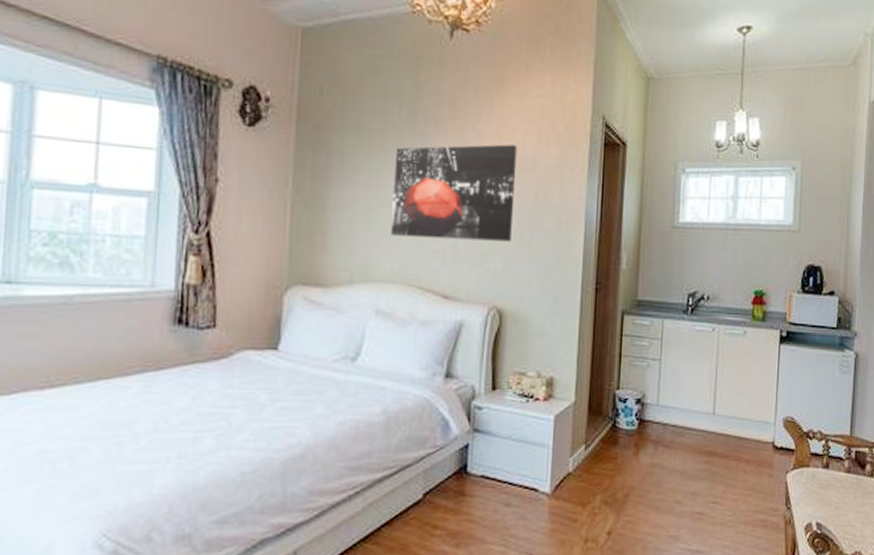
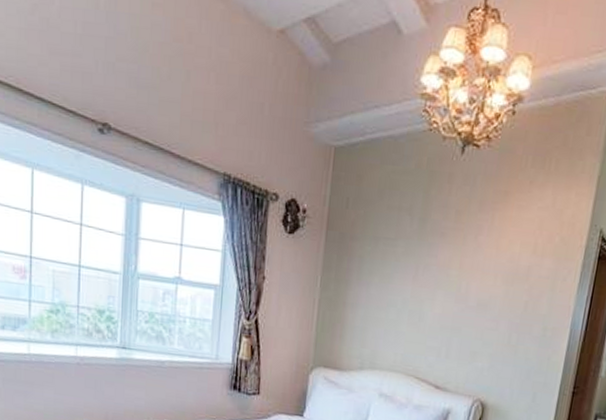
wall art: present [391,144,517,242] -> none [396,254,514,344]

